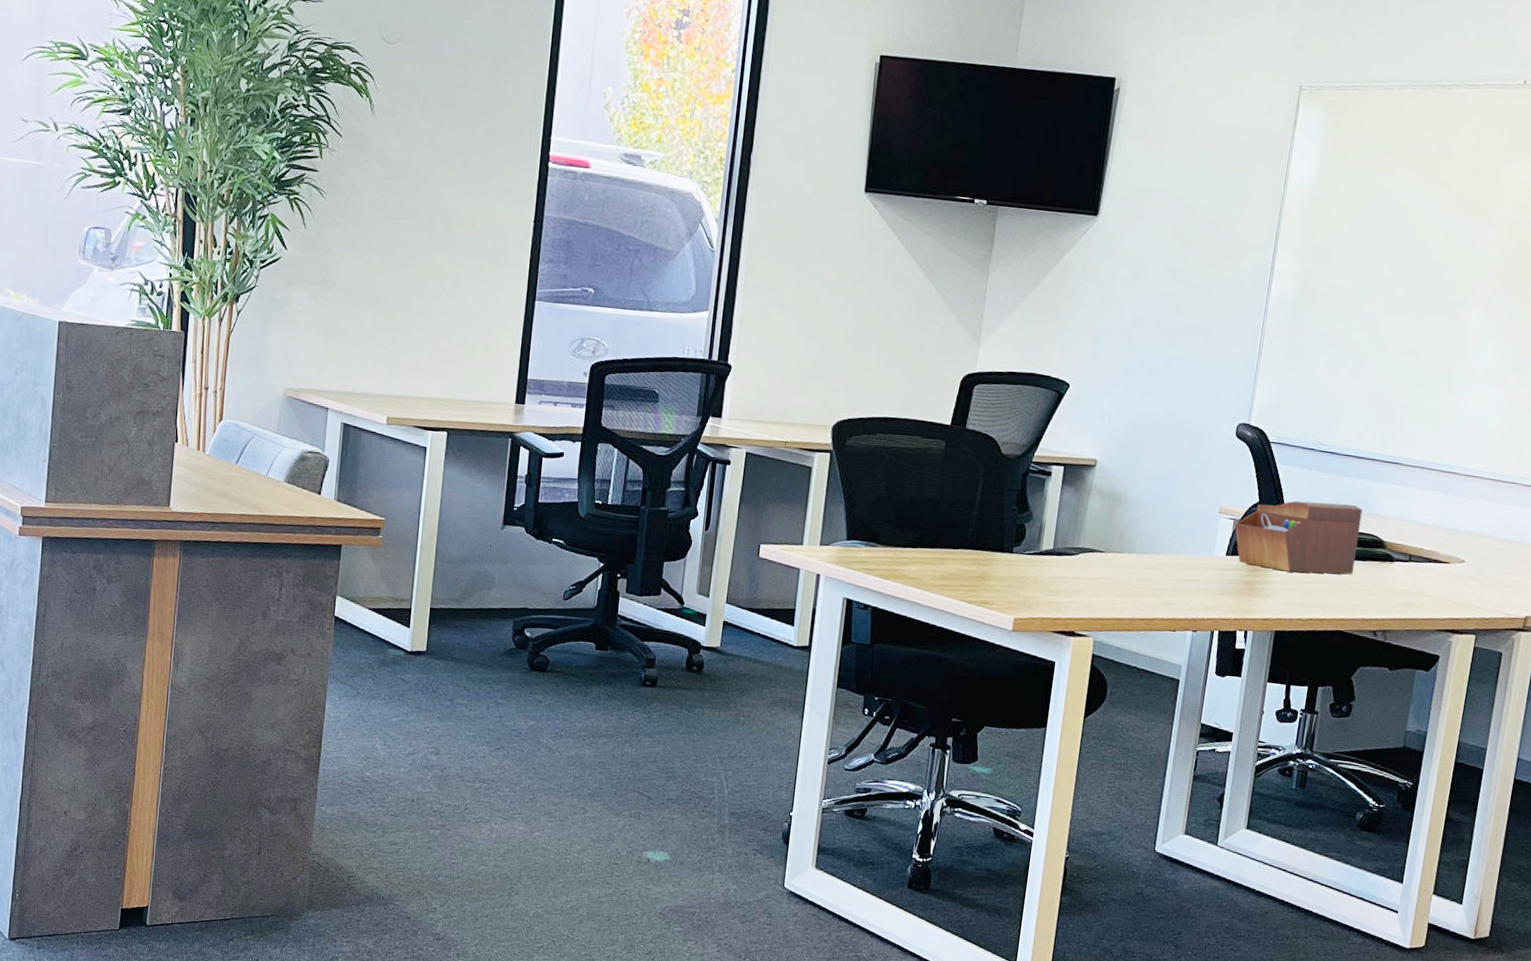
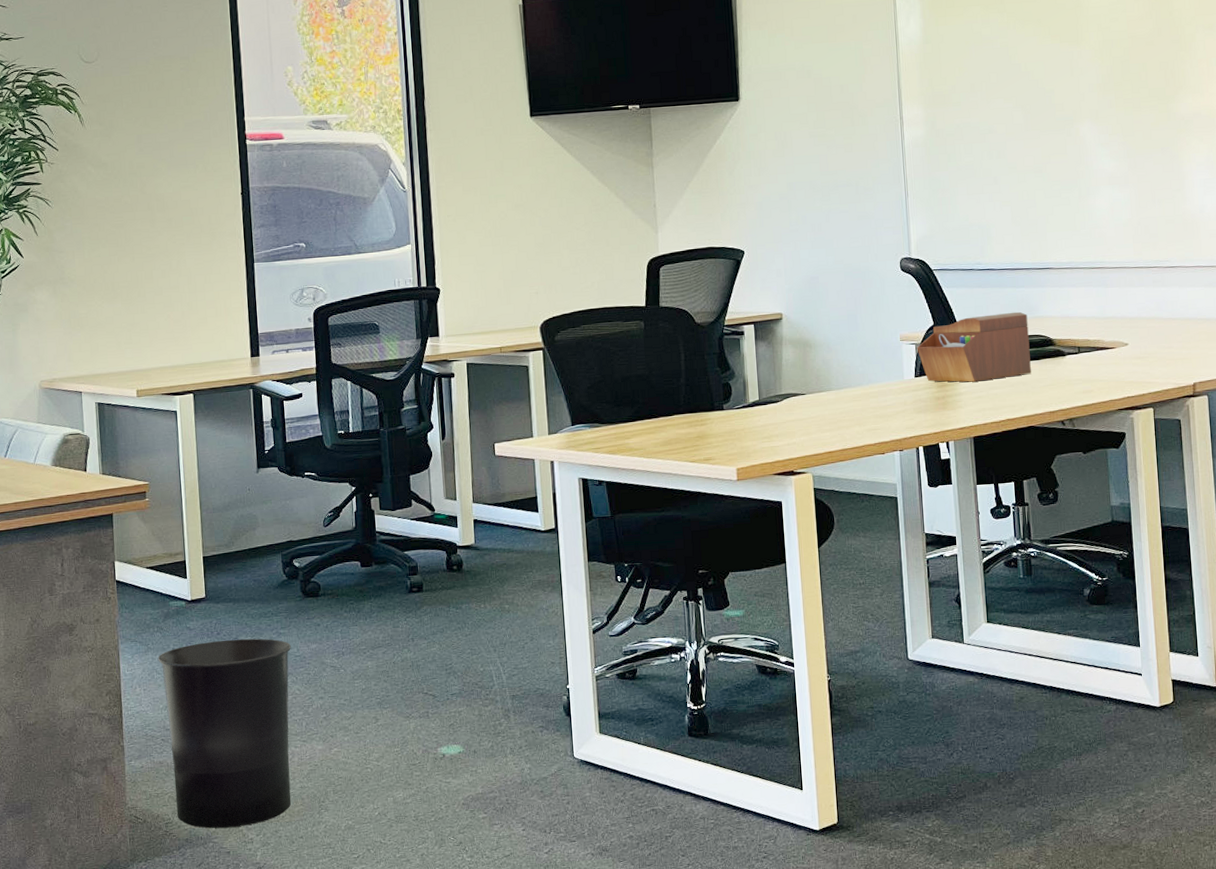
waste bin: none [361,697,508,894] -> present [158,638,292,828]

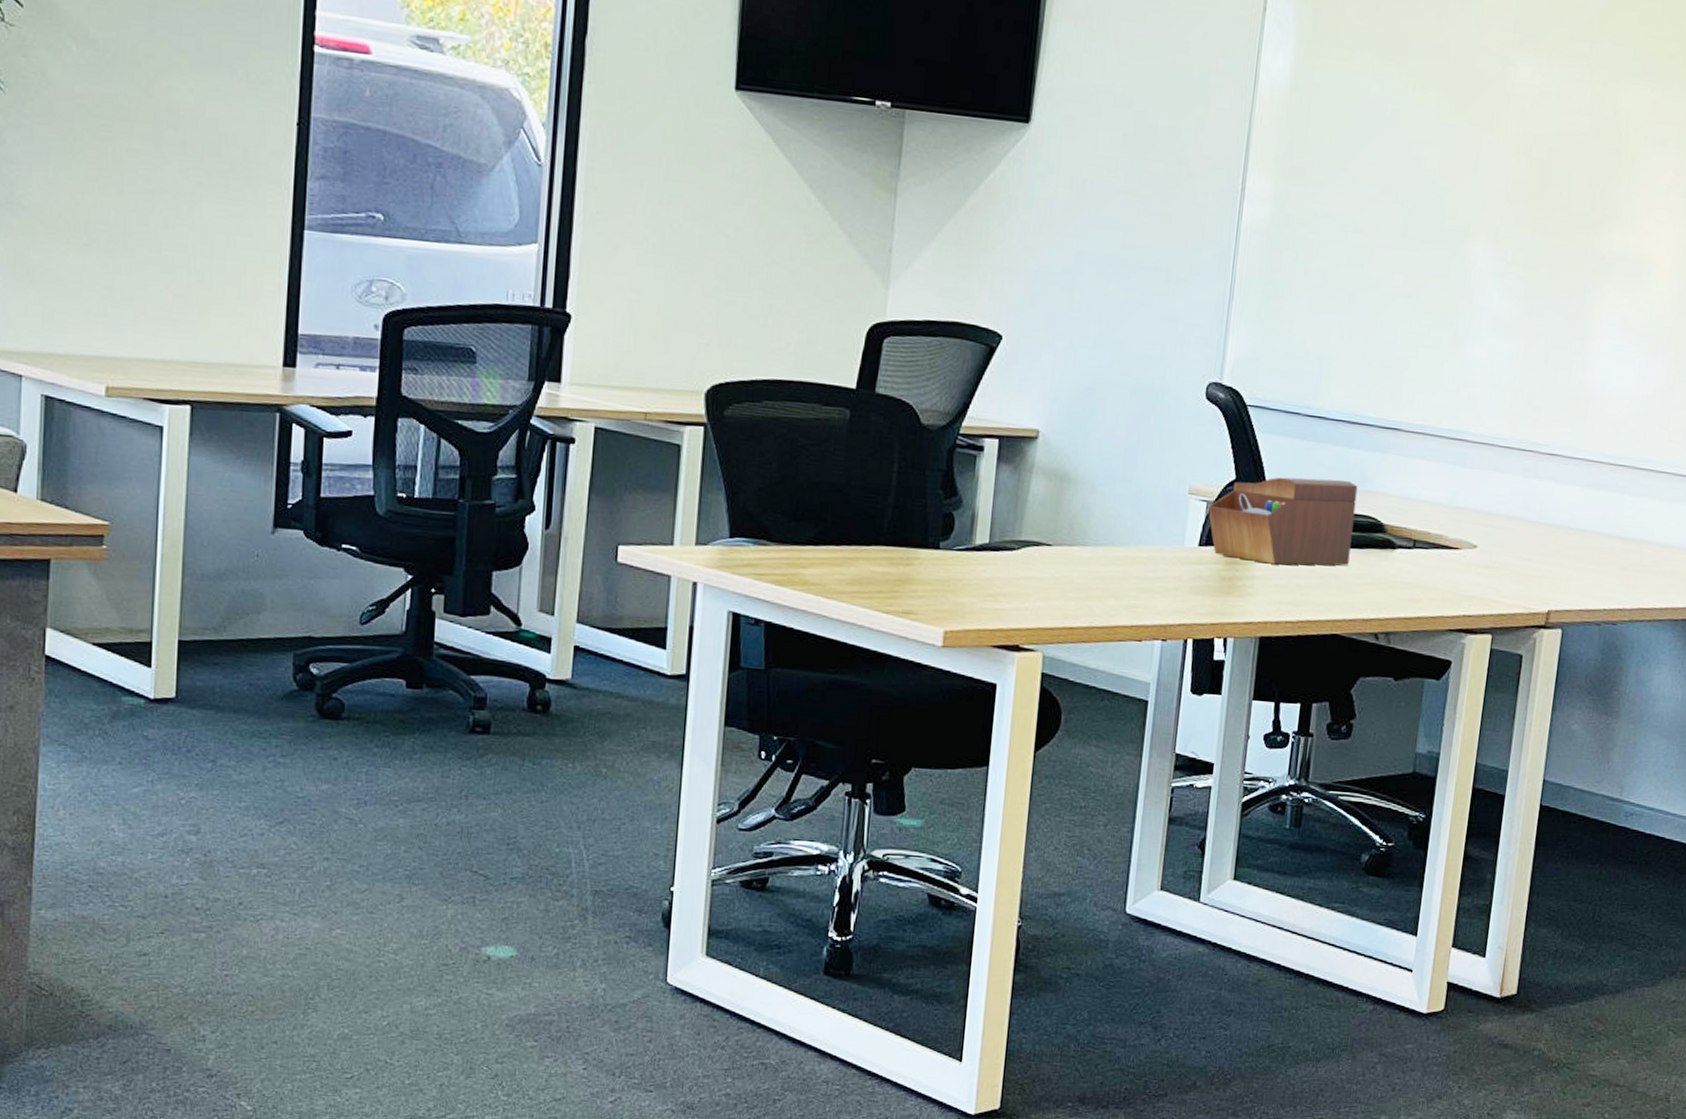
waste bin: present [158,638,292,828] -> none [95,760,292,1018]

